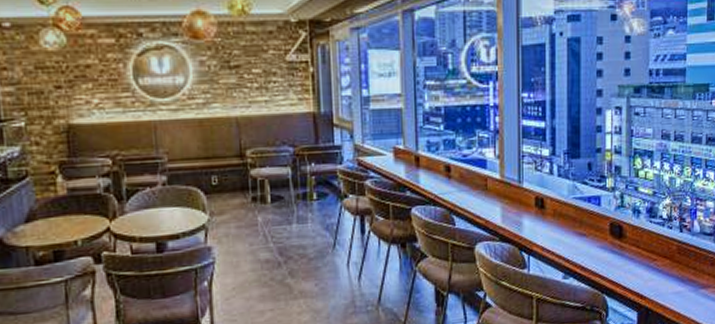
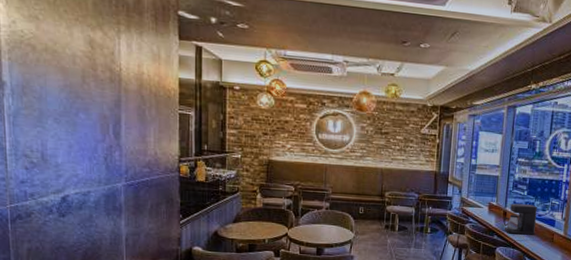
coffee maker: none [416,142,462,187] -> present [503,203,537,235]

